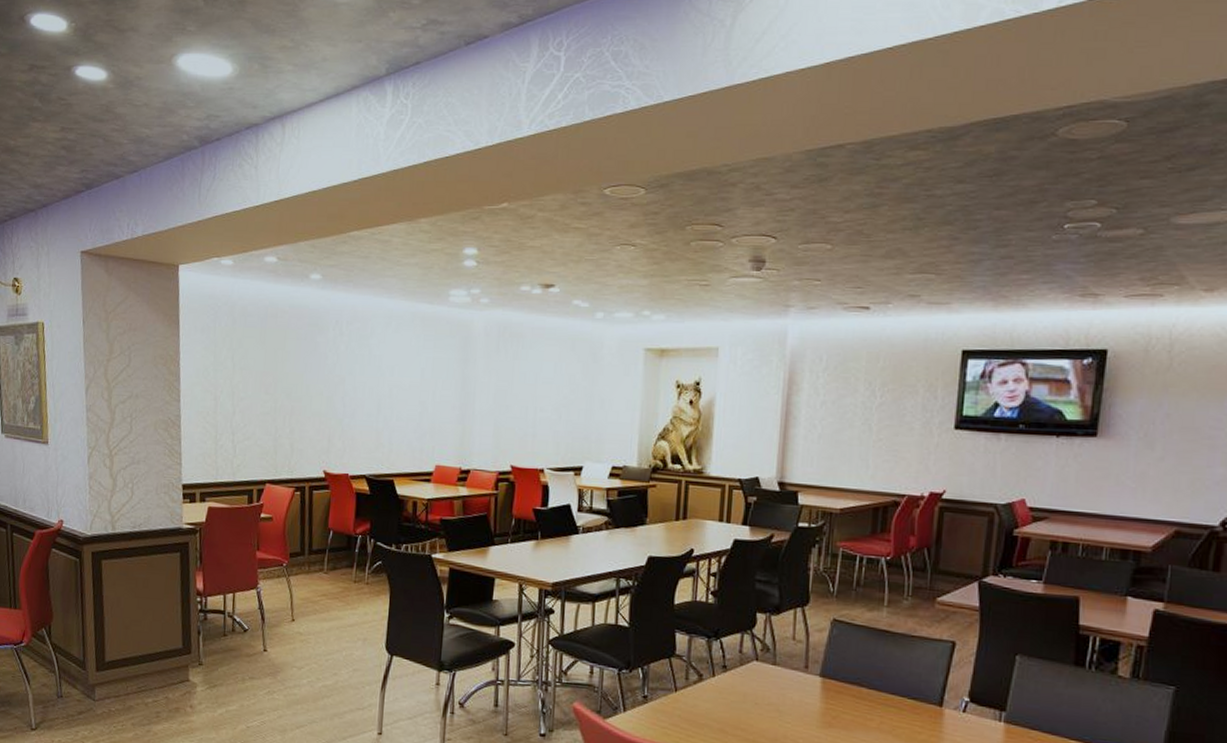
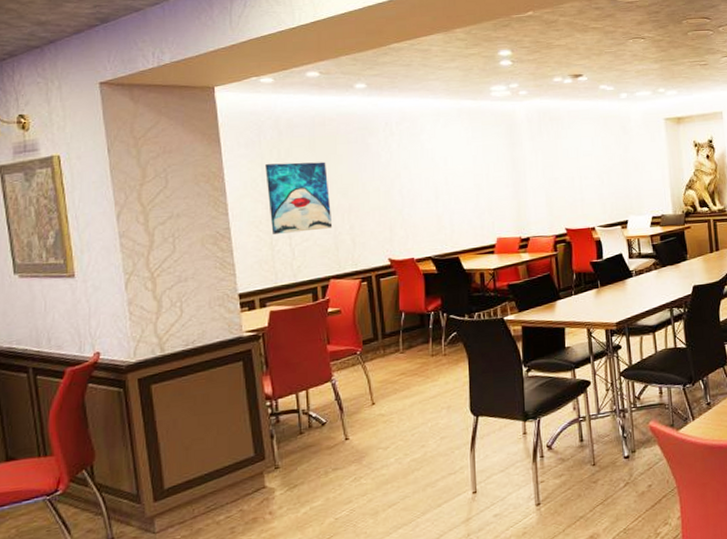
wall art: none [217,353,274,430] -> present [265,162,333,234]

